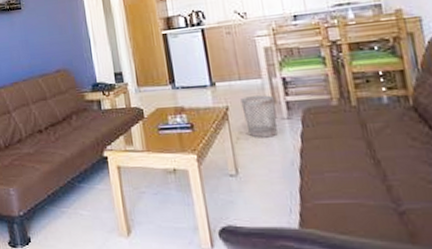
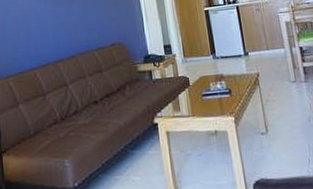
wastebasket: present [240,95,278,138] -> none [268,62,298,100]

